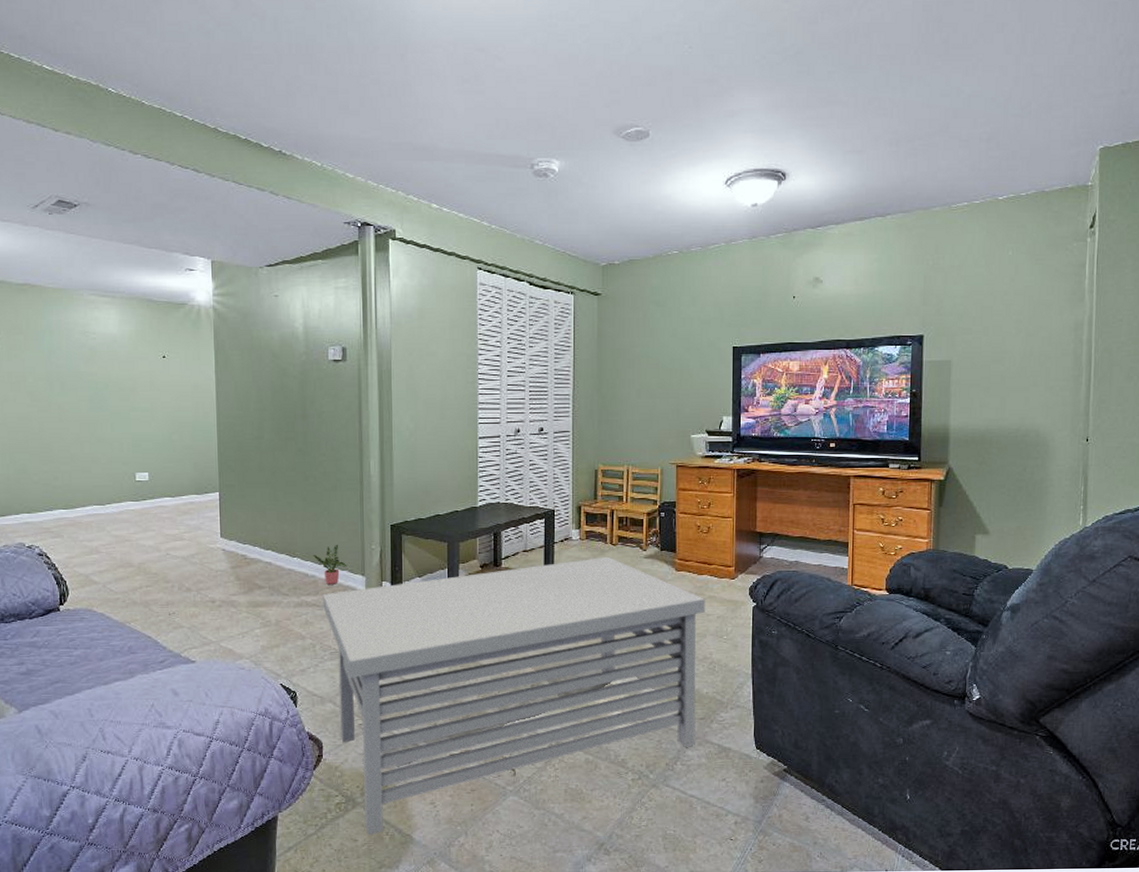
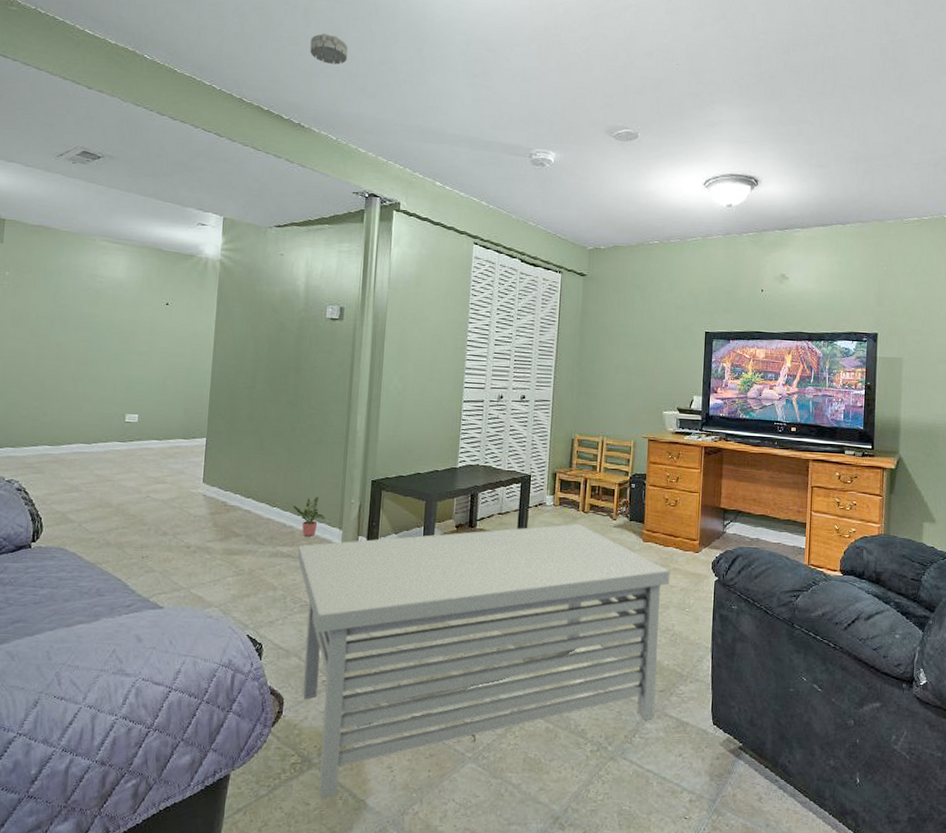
smoke detector: none [283,47,325,81] -> present [310,33,348,65]

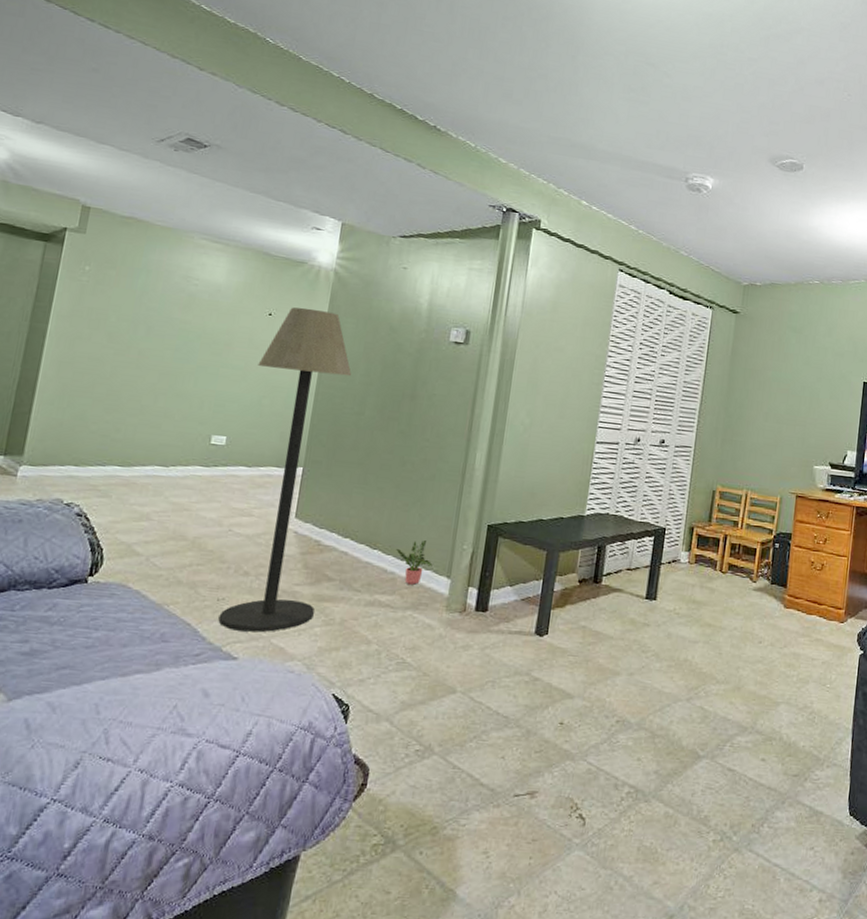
floor lamp: none [144,296,242,584] -> present [218,307,351,633]
coffee table: present [298,523,670,800] -> none [391,584,812,888]
smoke detector: present [310,33,348,65] -> none [452,31,495,66]

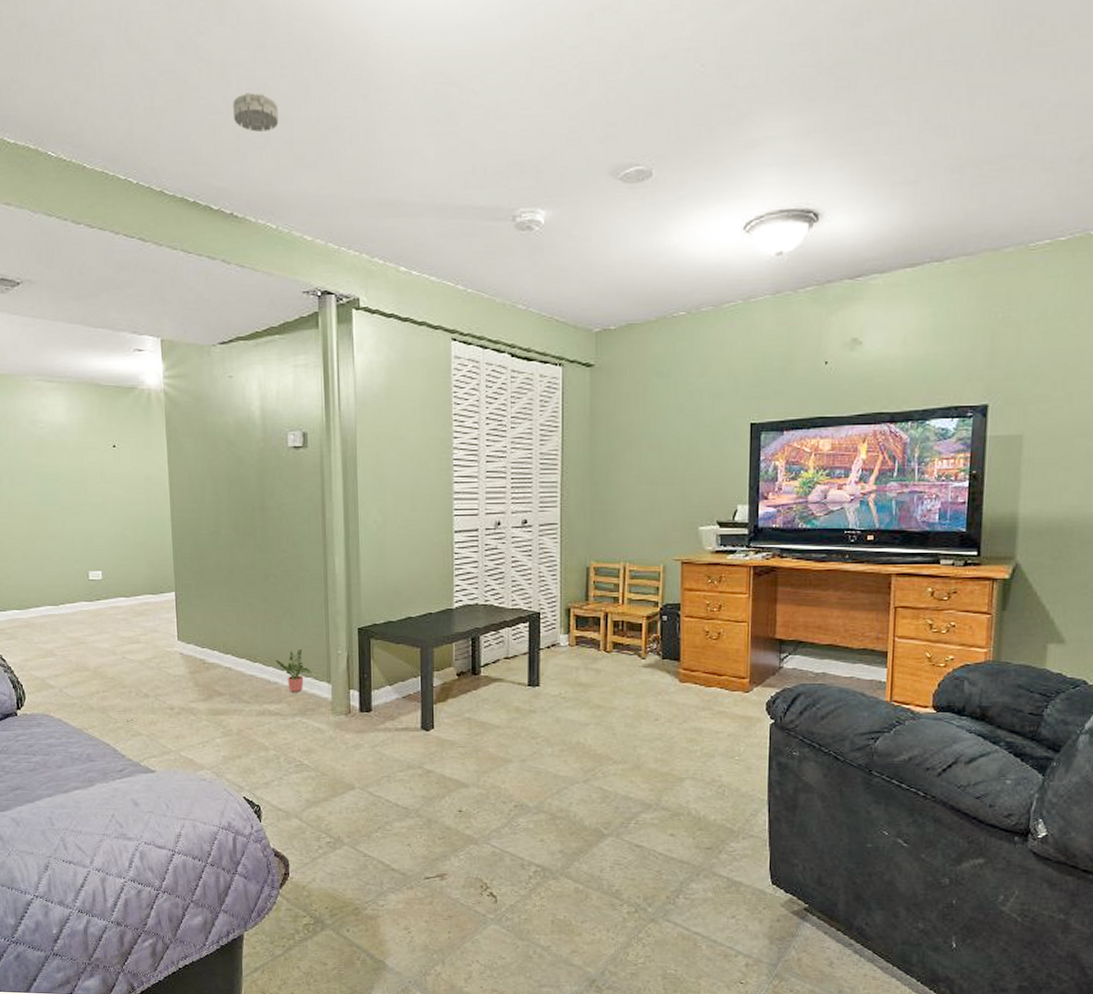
floor lamp: present [218,307,351,633] -> none [113,434,213,747]
smoke detector: none [452,31,495,66] -> present [233,93,279,132]

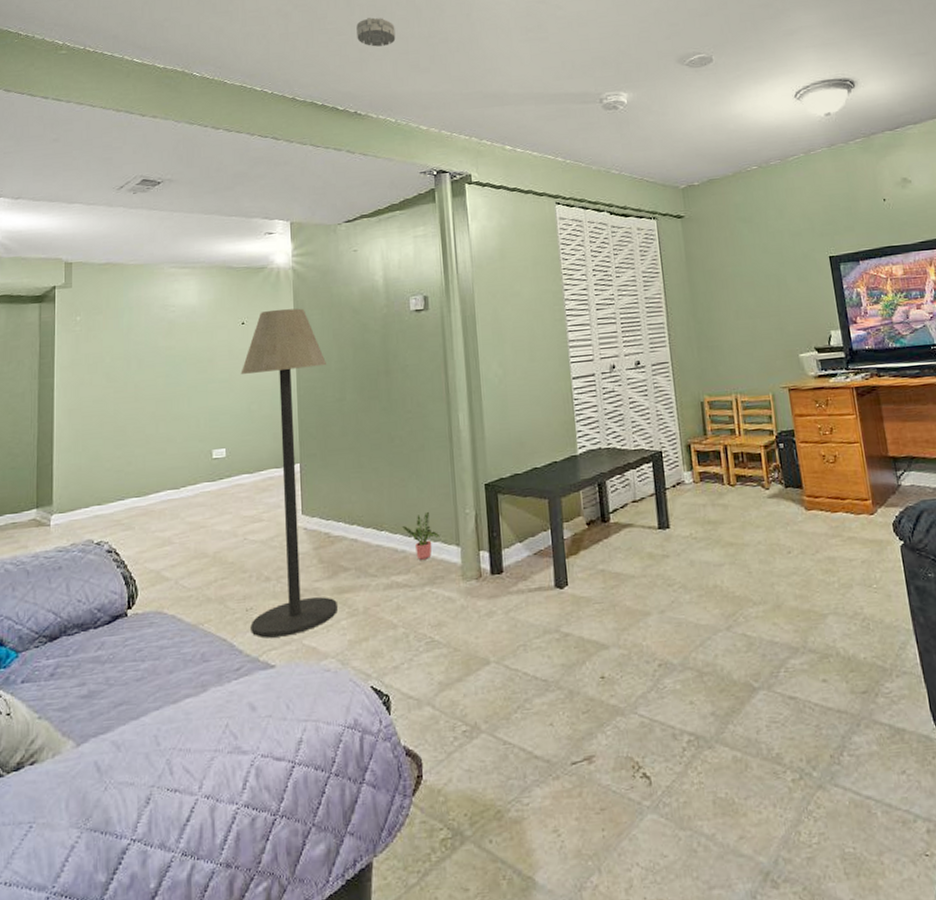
floor lamp: none [113,434,213,747] -> present [240,308,337,639]

